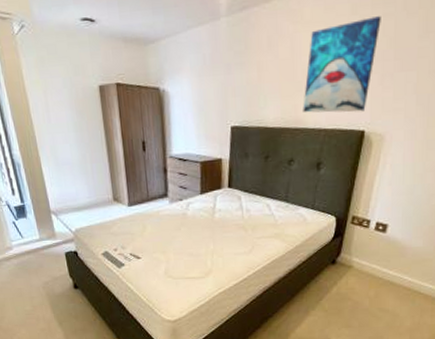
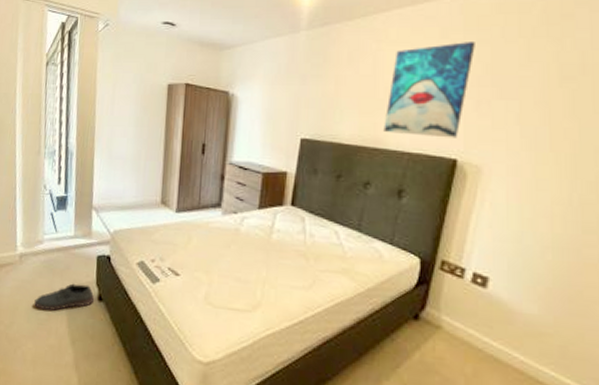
shoe: none [18,277,71,303] -> present [34,283,95,311]

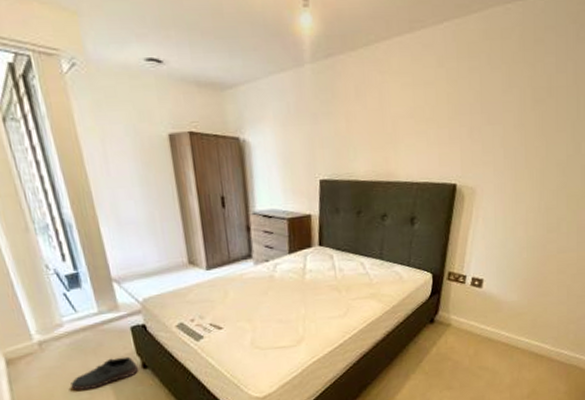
wall art: present [384,42,475,138] -> none [394,70,467,166]

